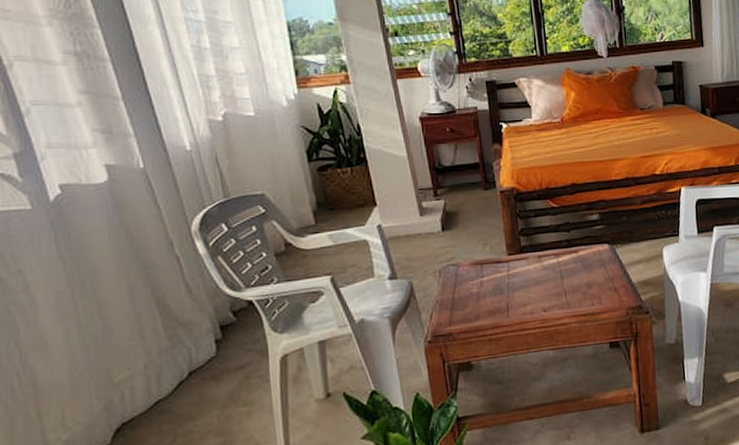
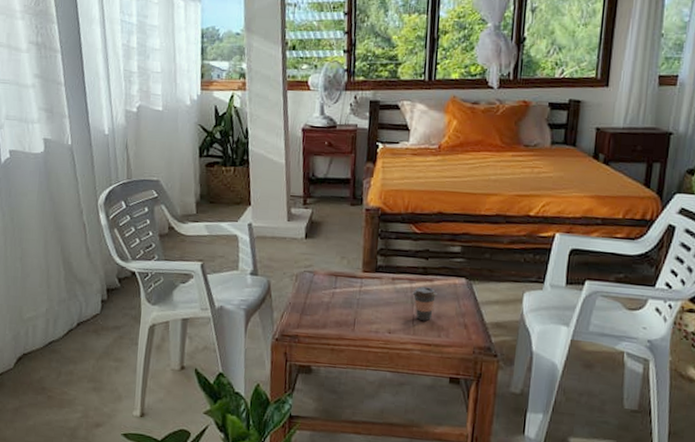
coffee cup: none [560,258,584,293] -> present [412,286,437,321]

